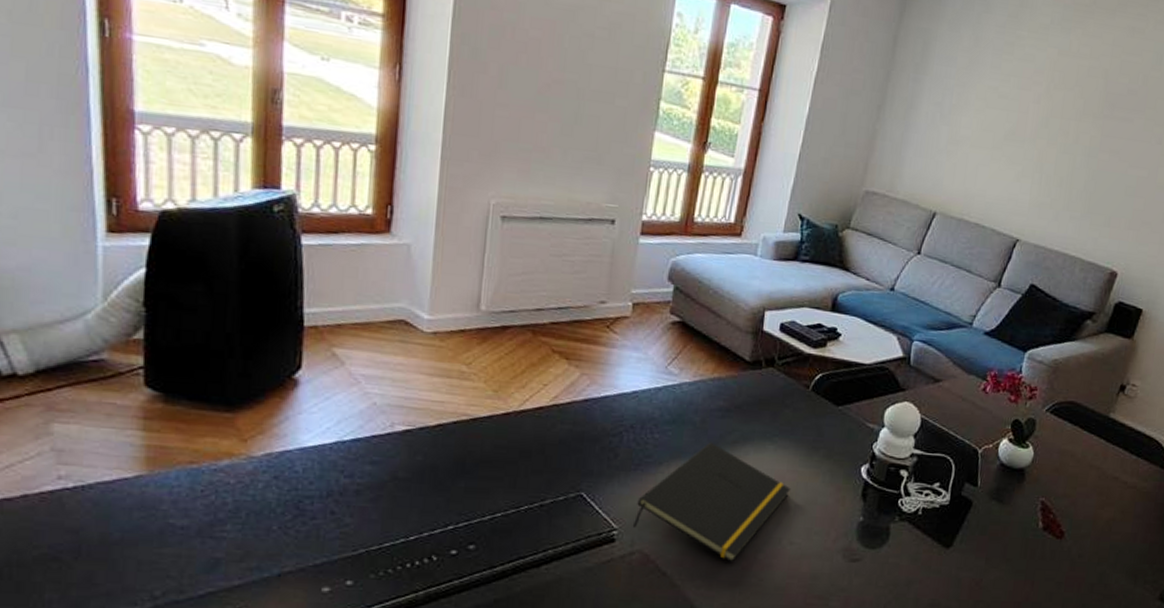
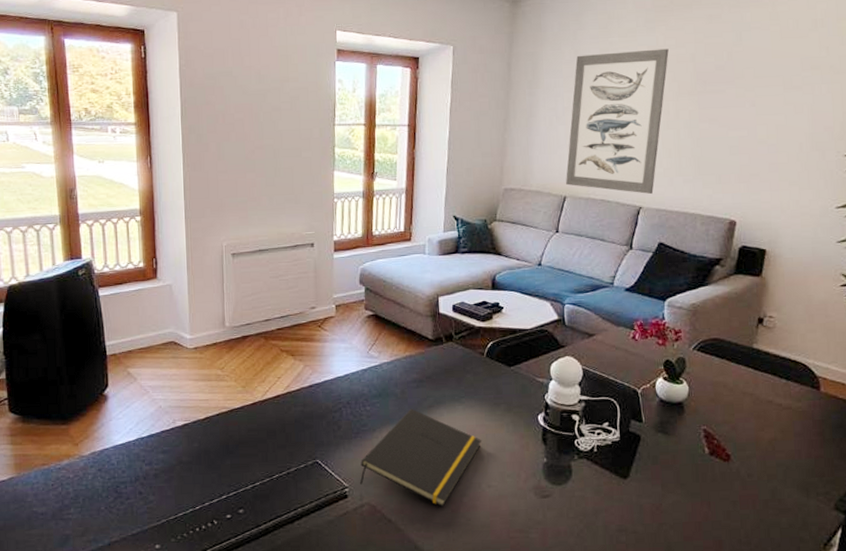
wall art: none [939,44,1081,227] -> present [566,48,669,195]

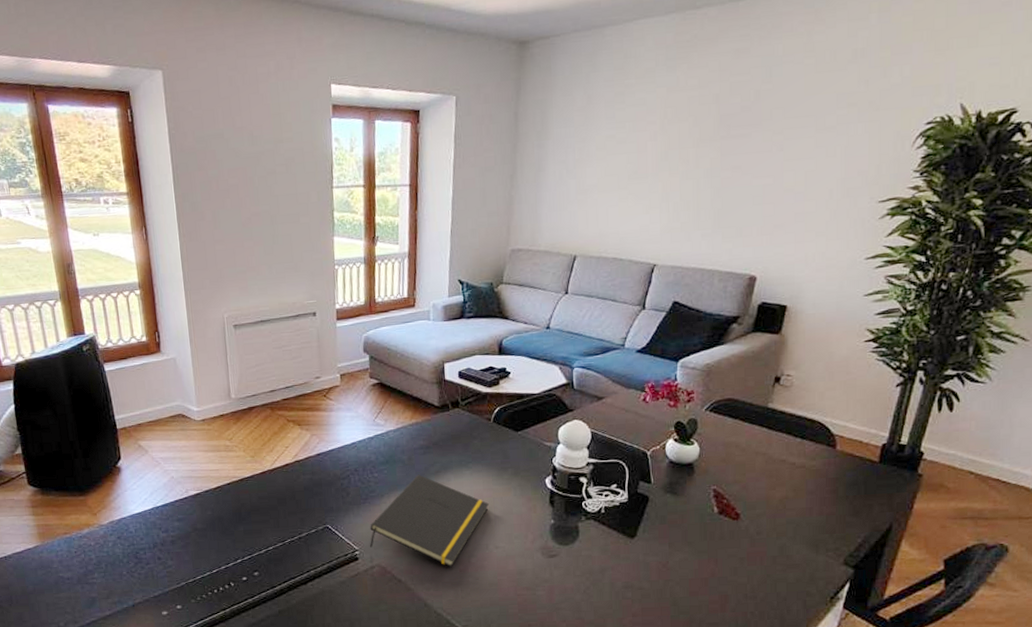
wall art: present [566,48,669,195] -> none [576,89,690,251]

